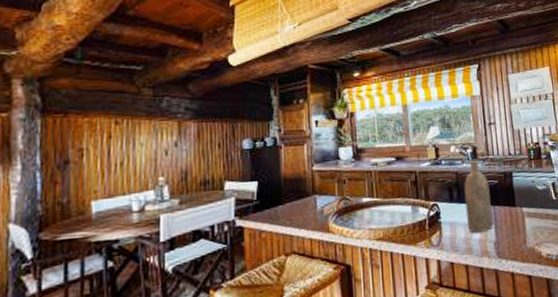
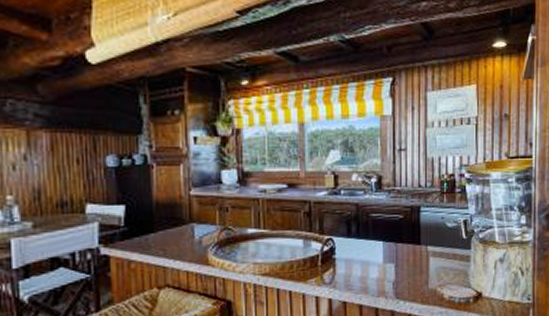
bottle: present [464,160,493,234] -> none [364,191,393,272]

